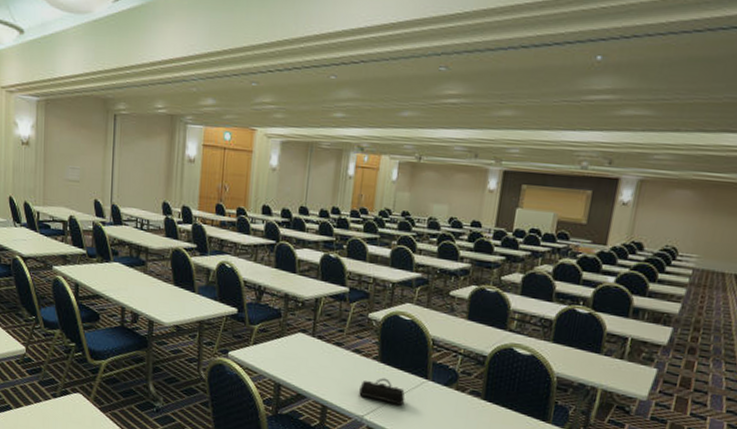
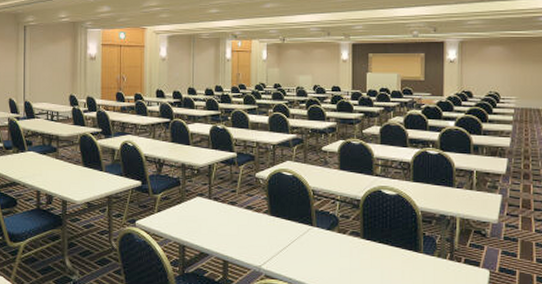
pencil case: present [358,378,405,406] -> none [254,229,296,252]

